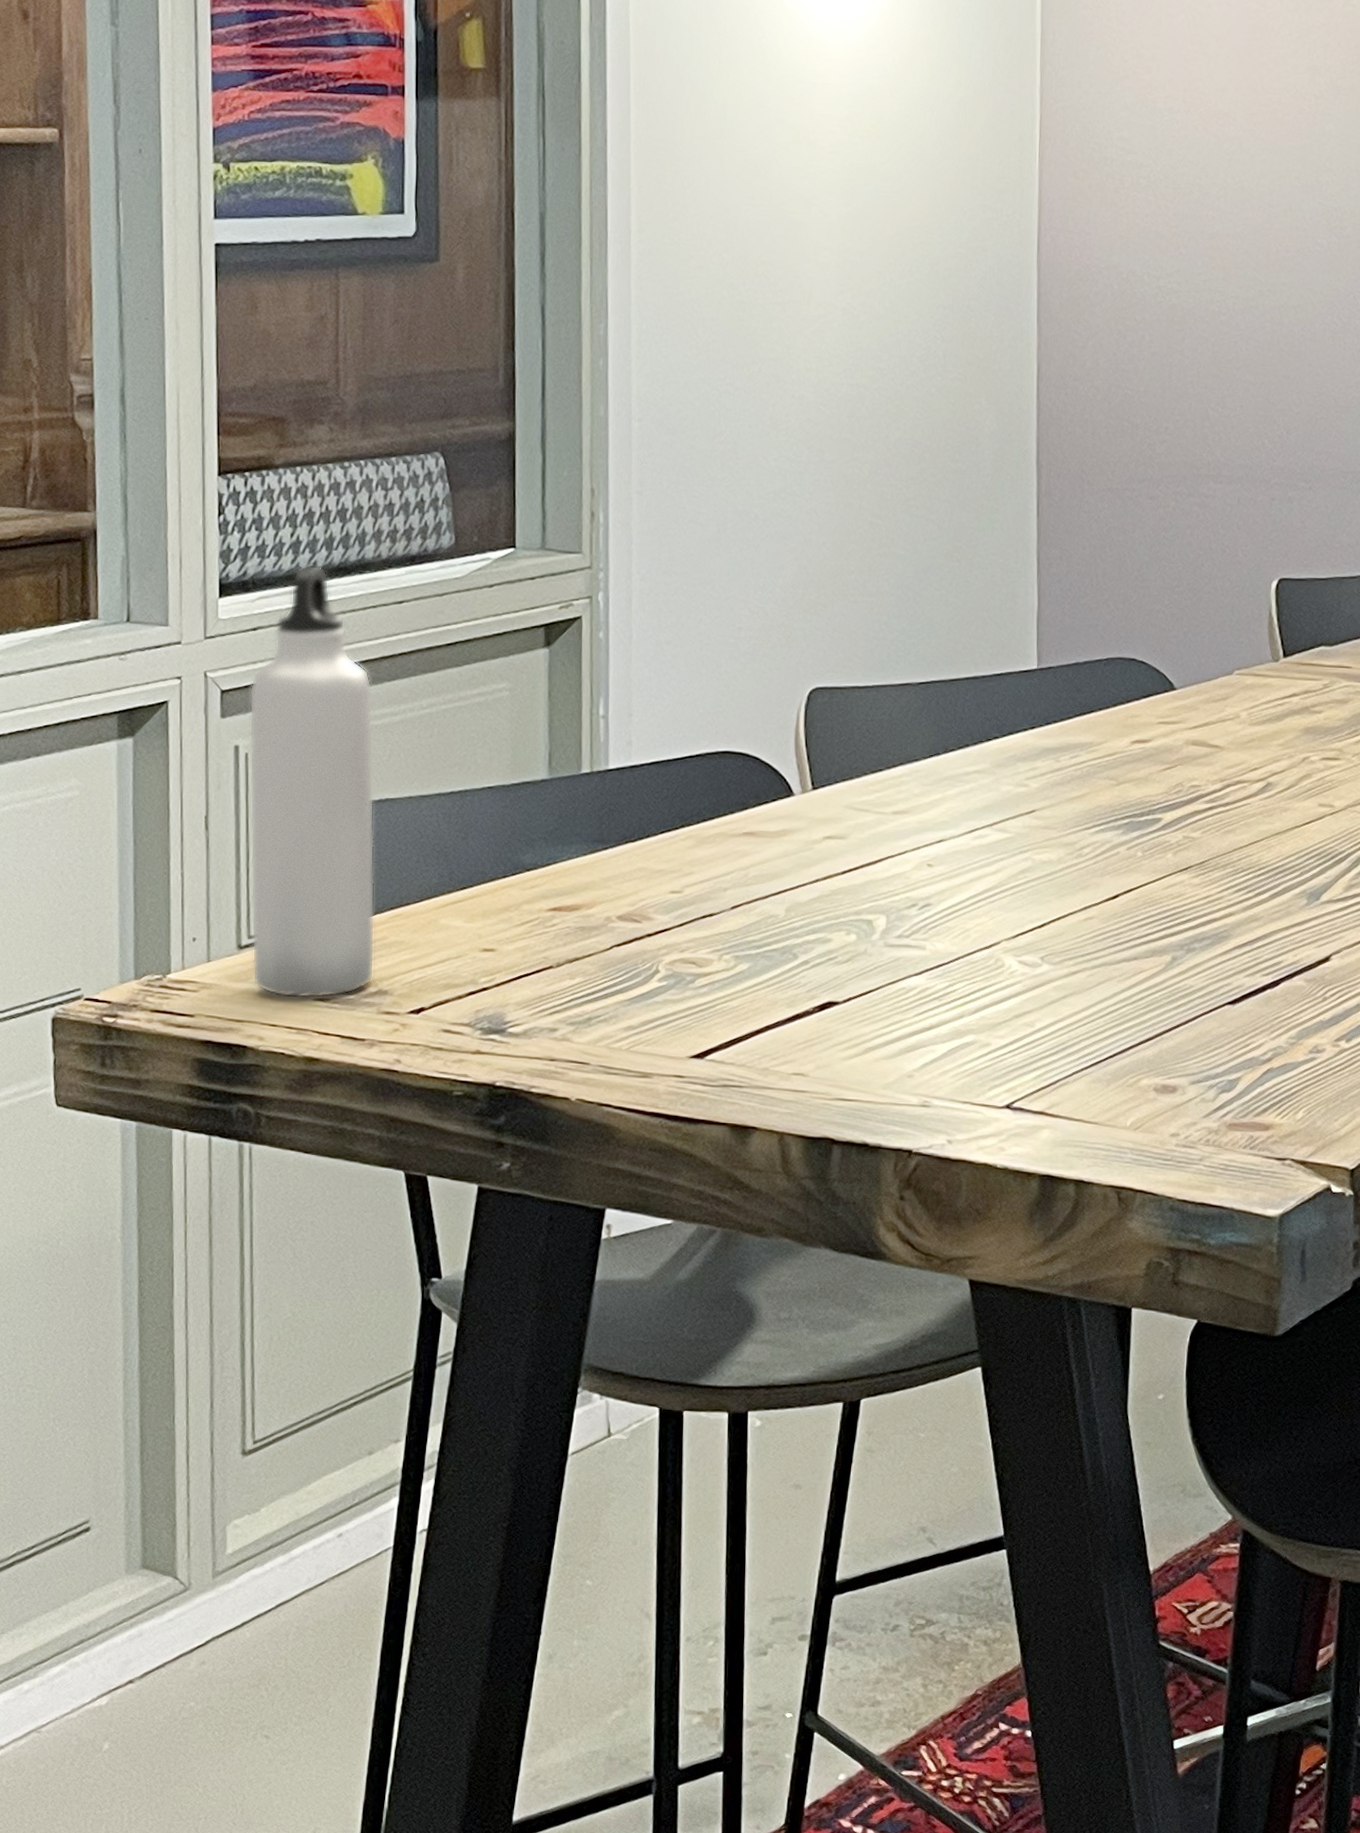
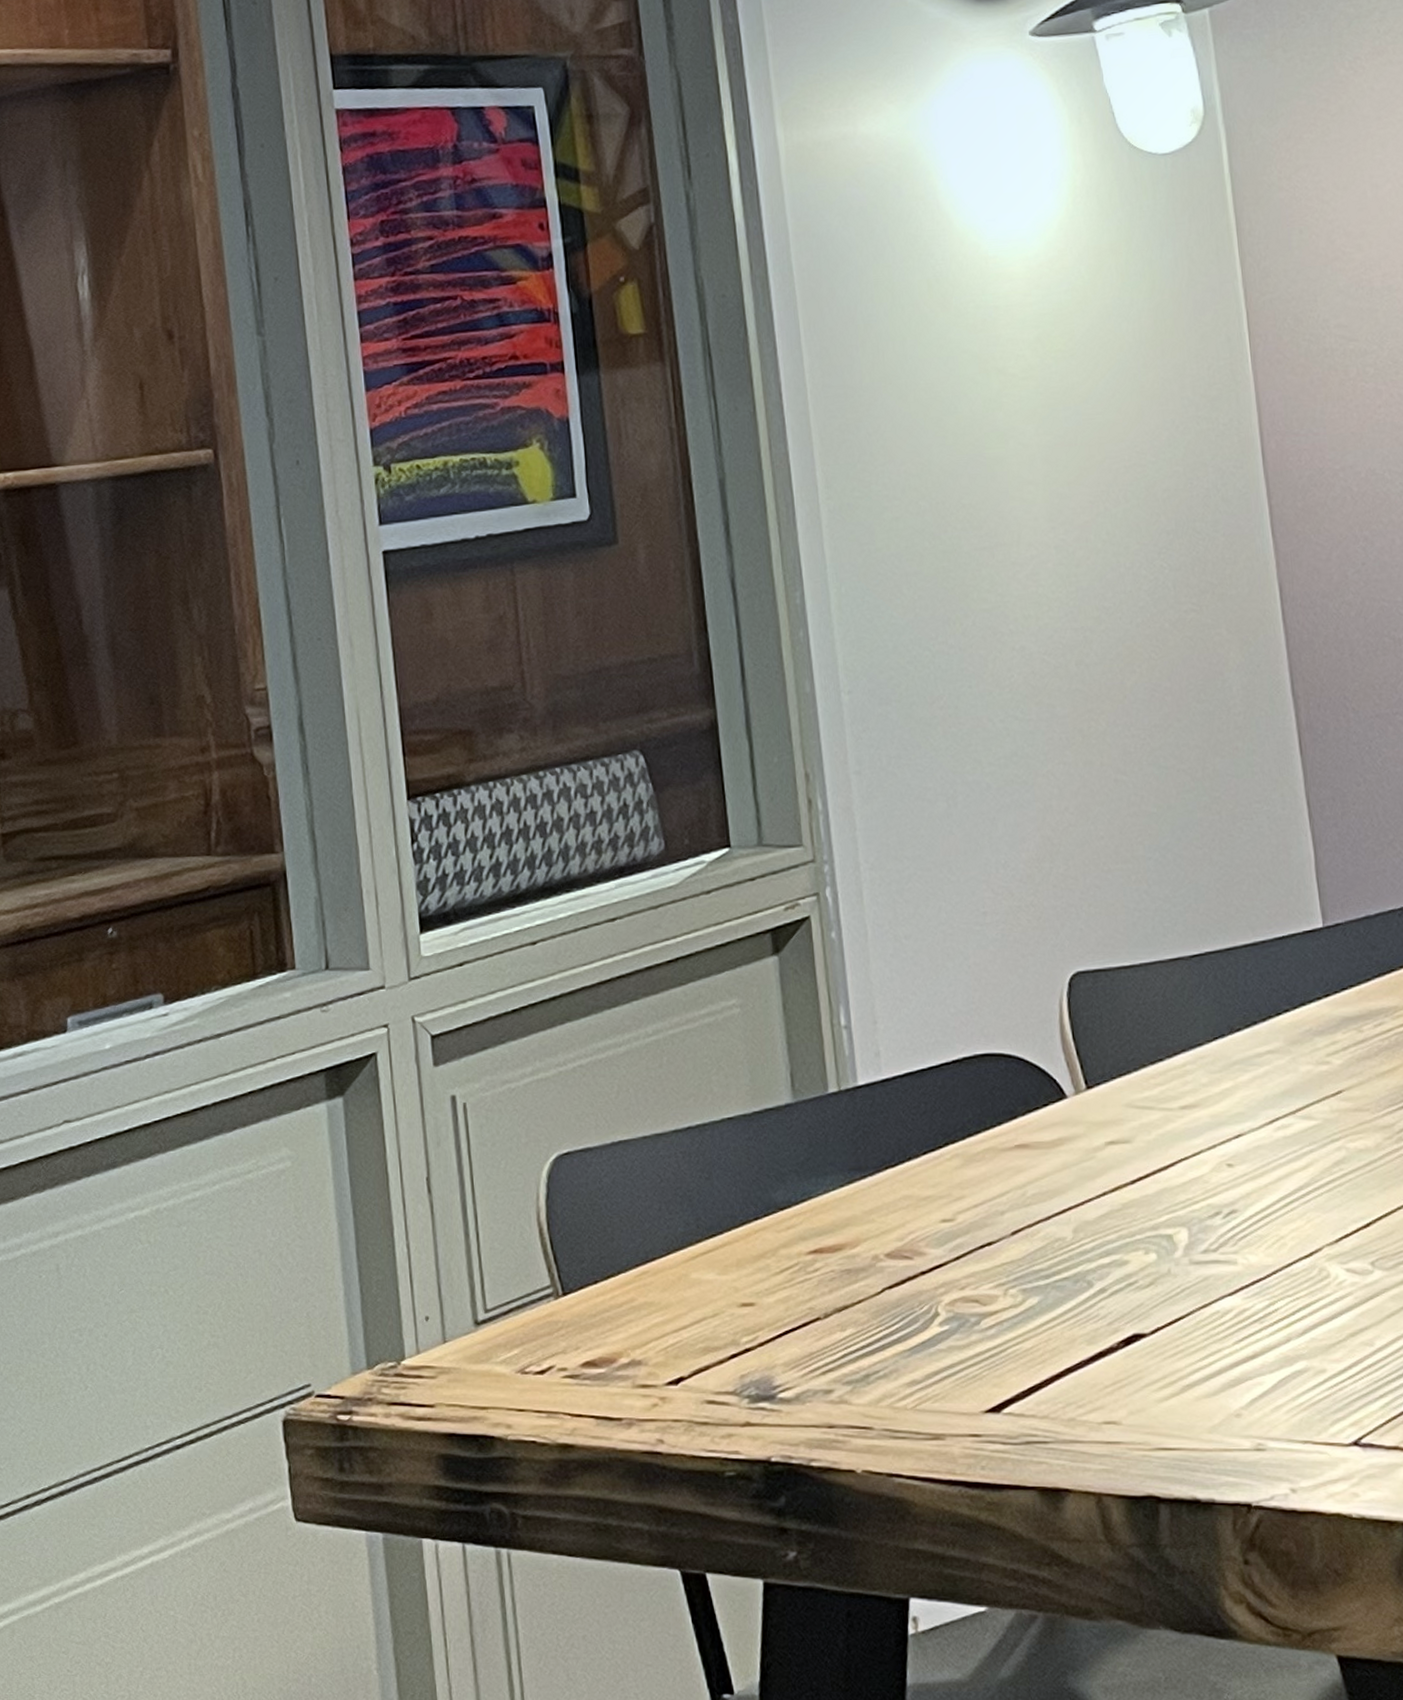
water bottle: present [249,565,375,999] -> none [461,887,625,1377]

